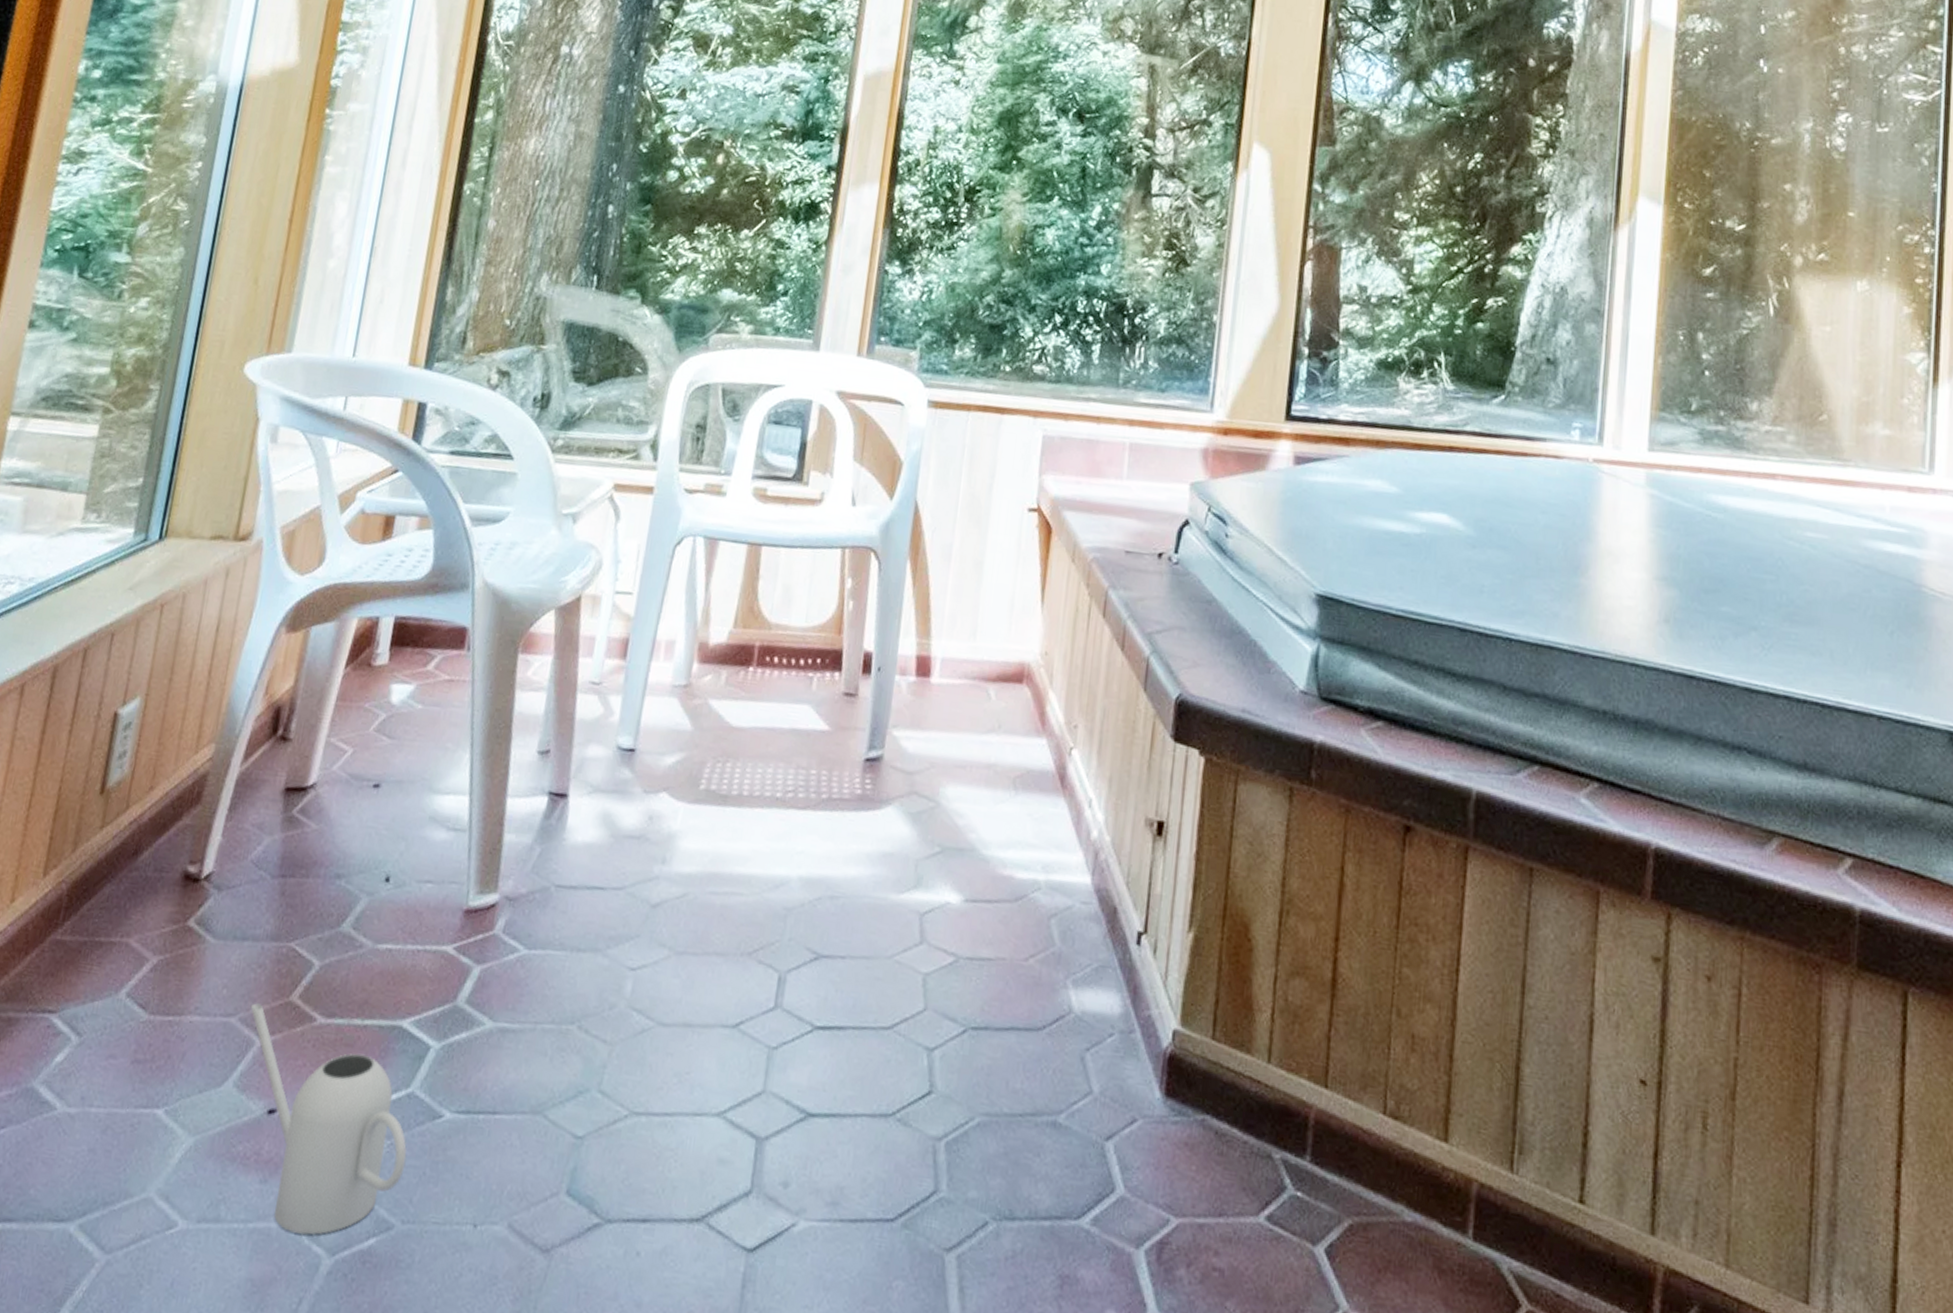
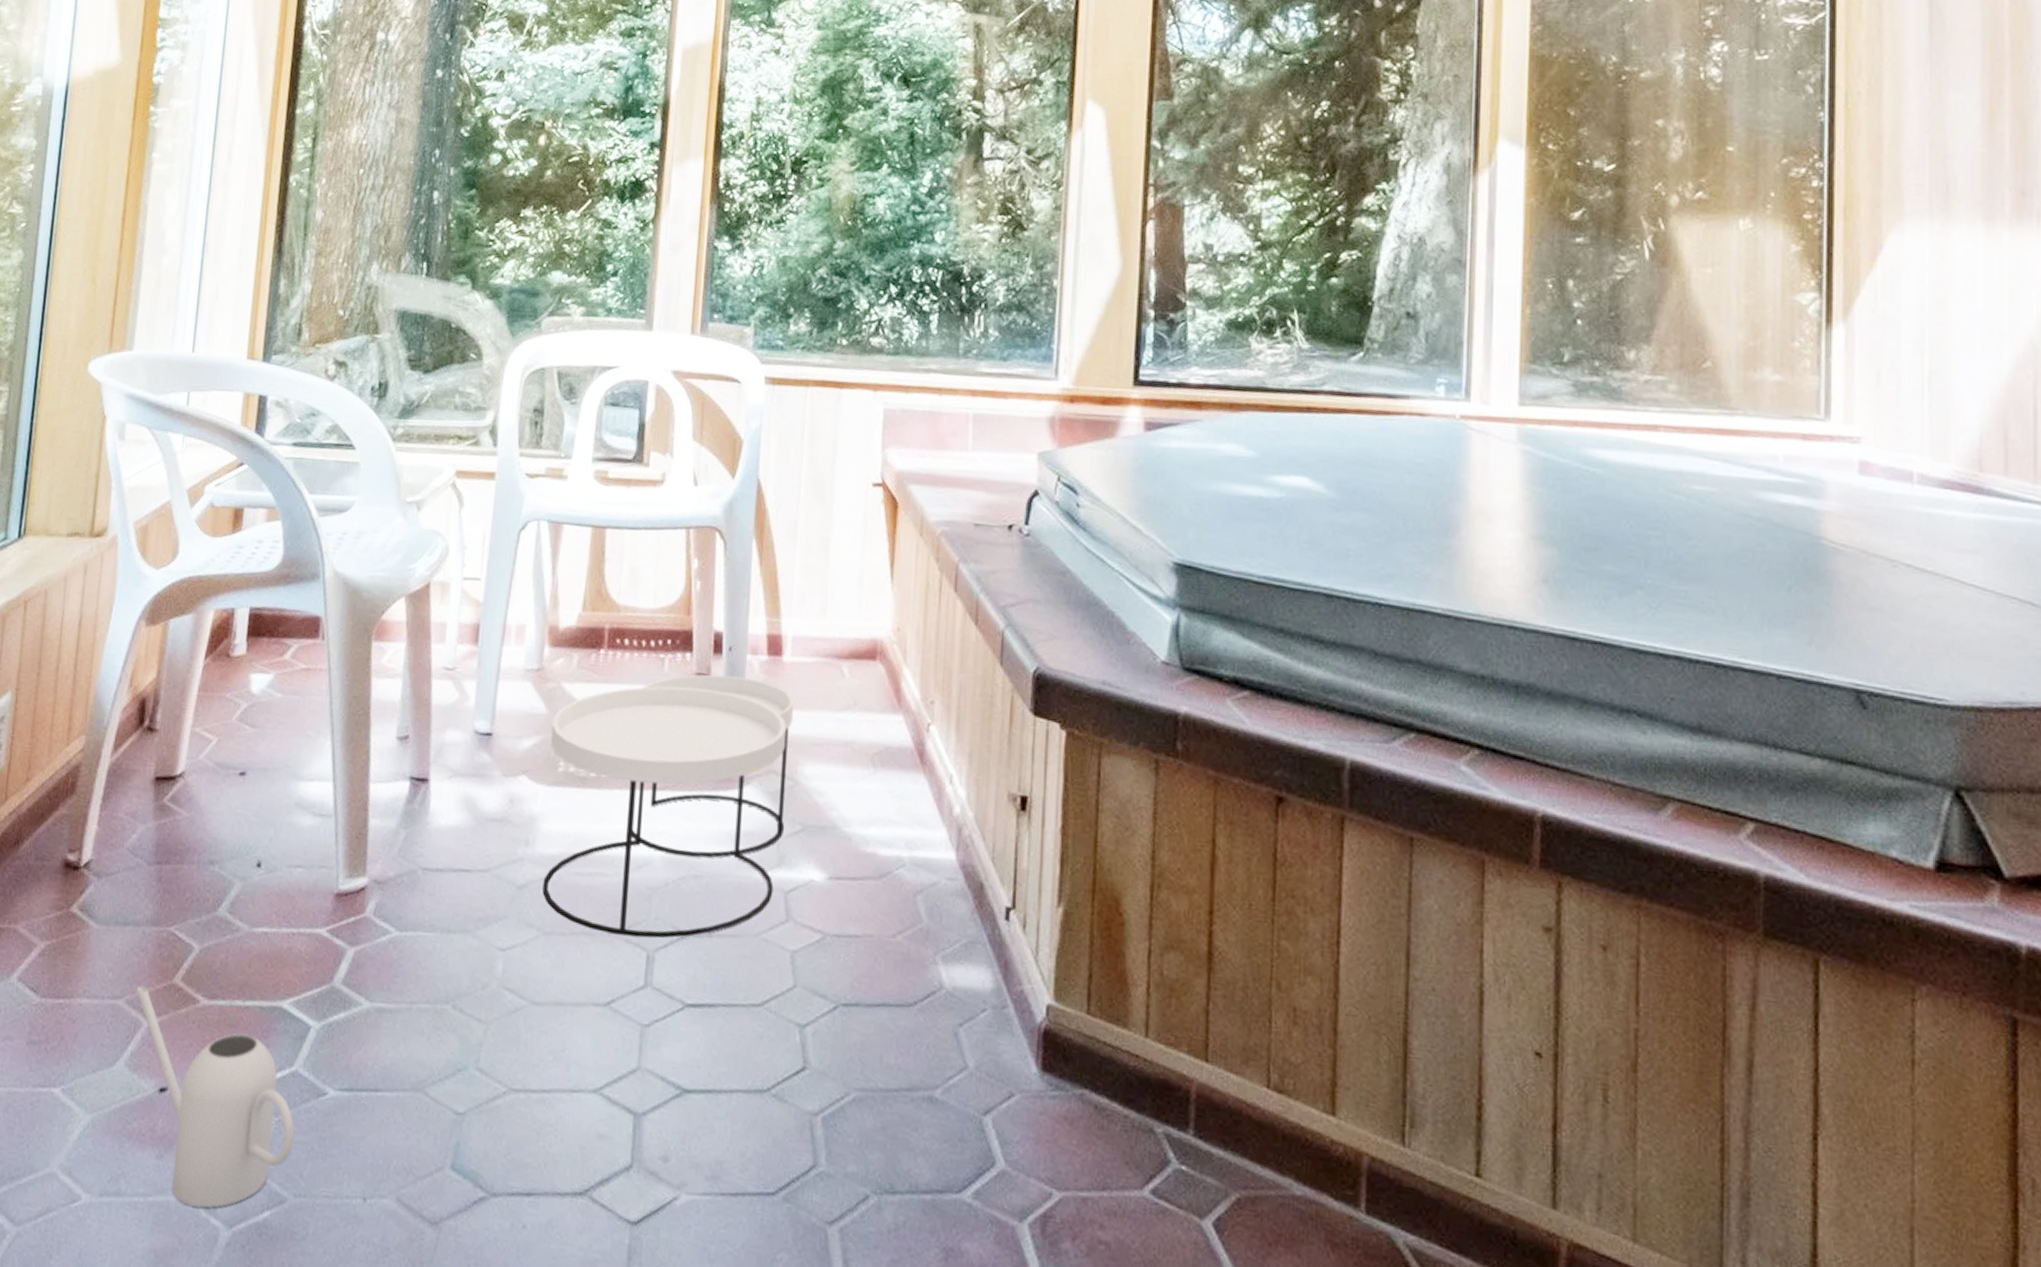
side table: none [676,694,940,960] -> present [542,674,795,939]

